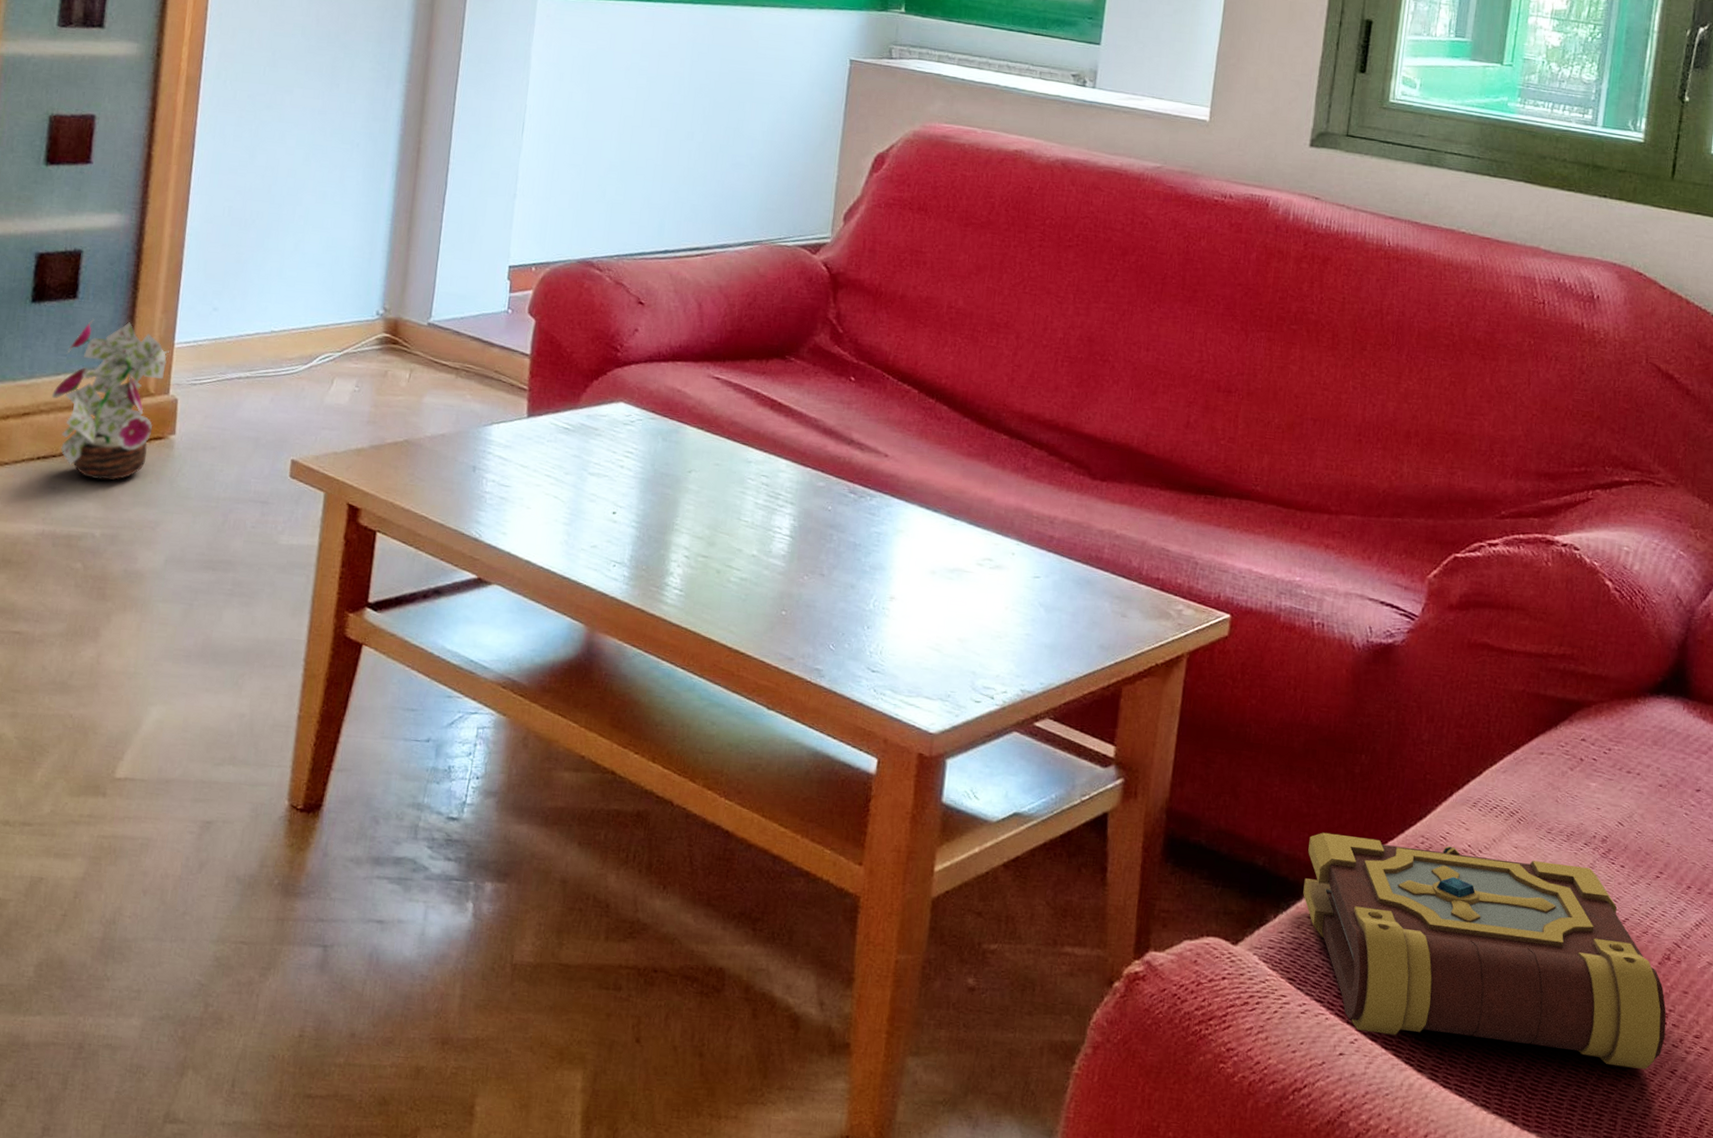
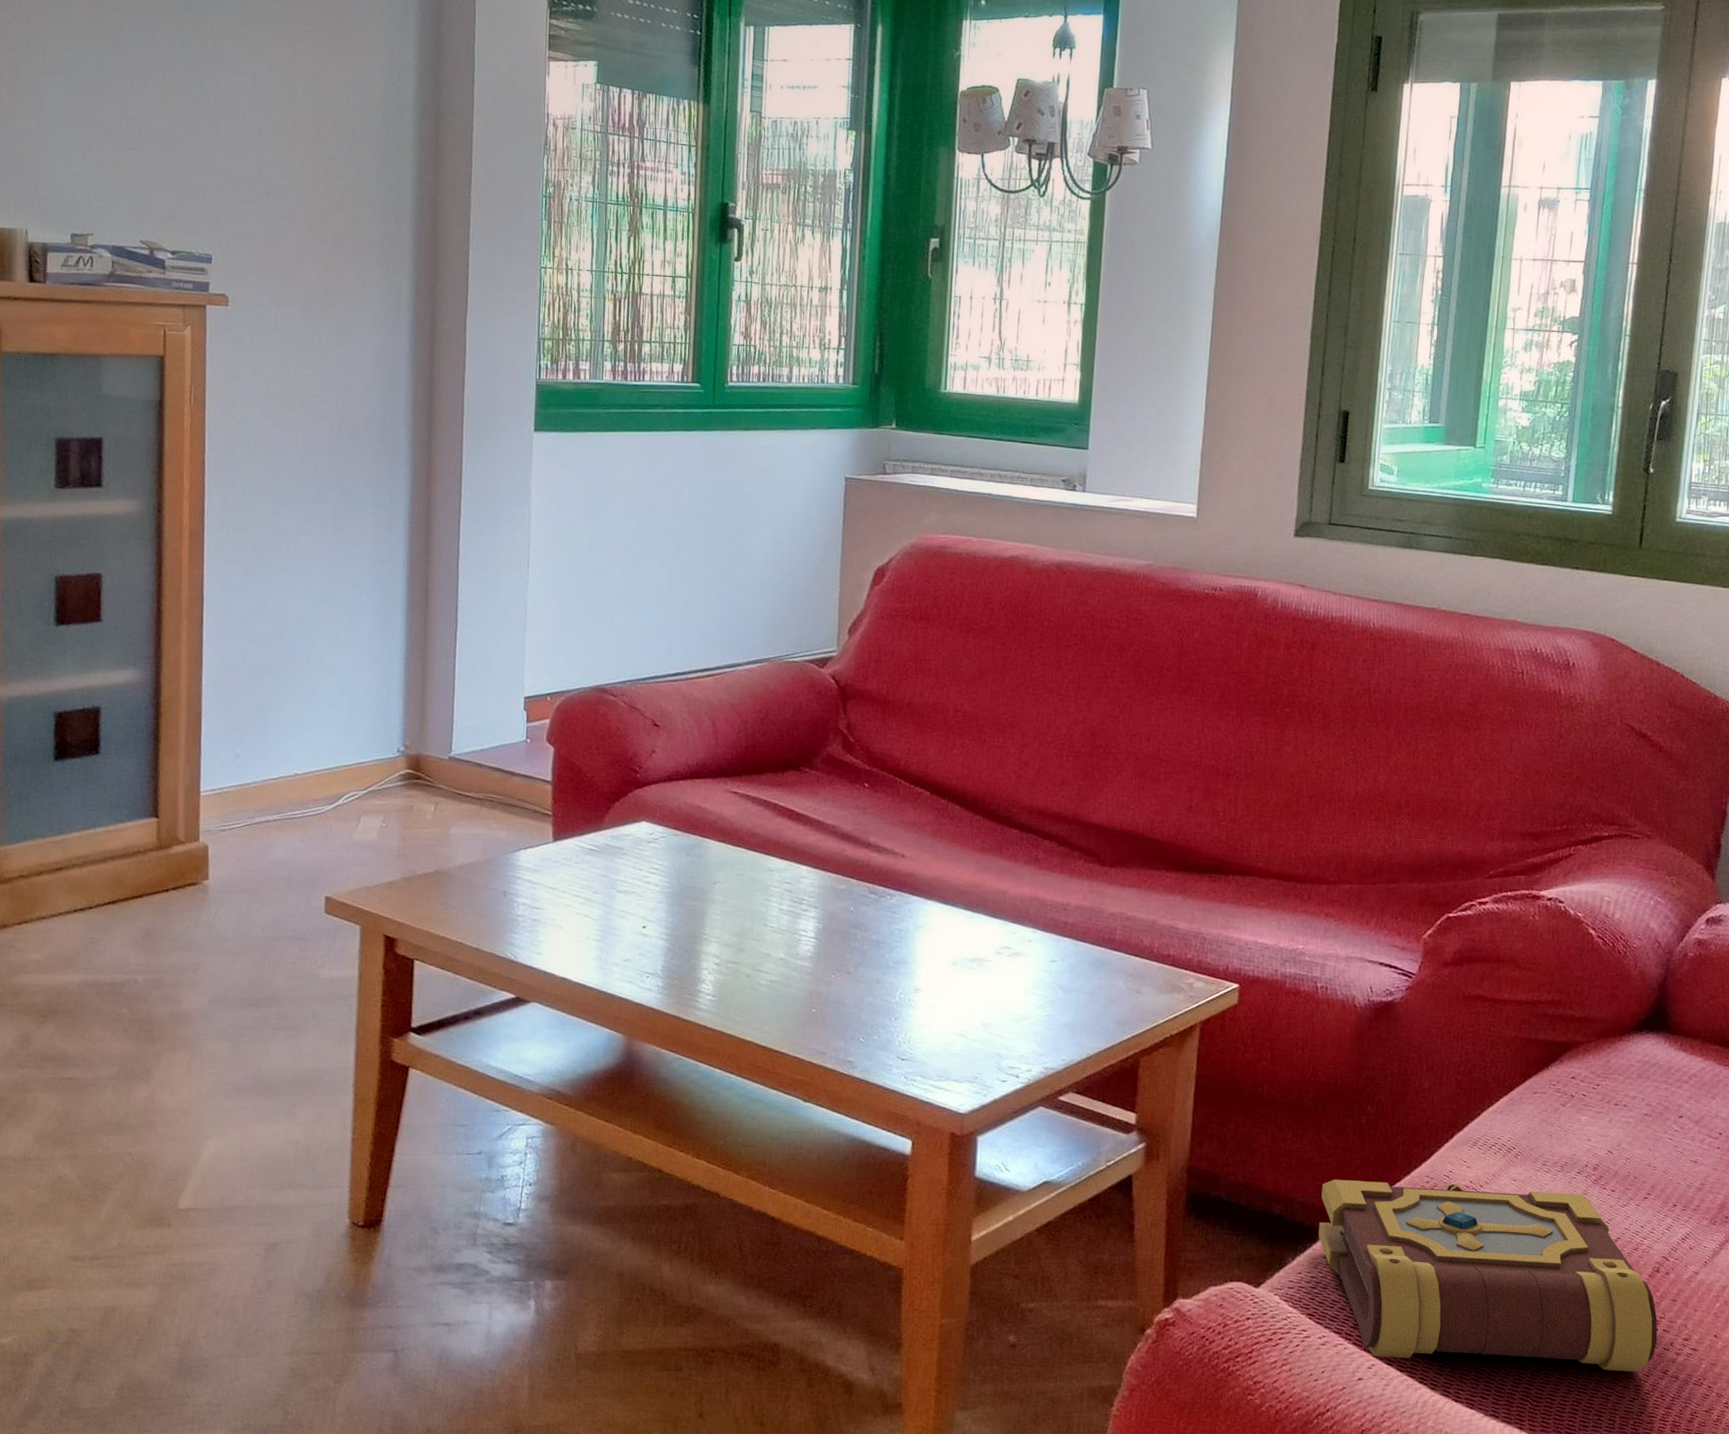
decorative plant: present [52,318,169,481] -> none [83,772,196,928]

